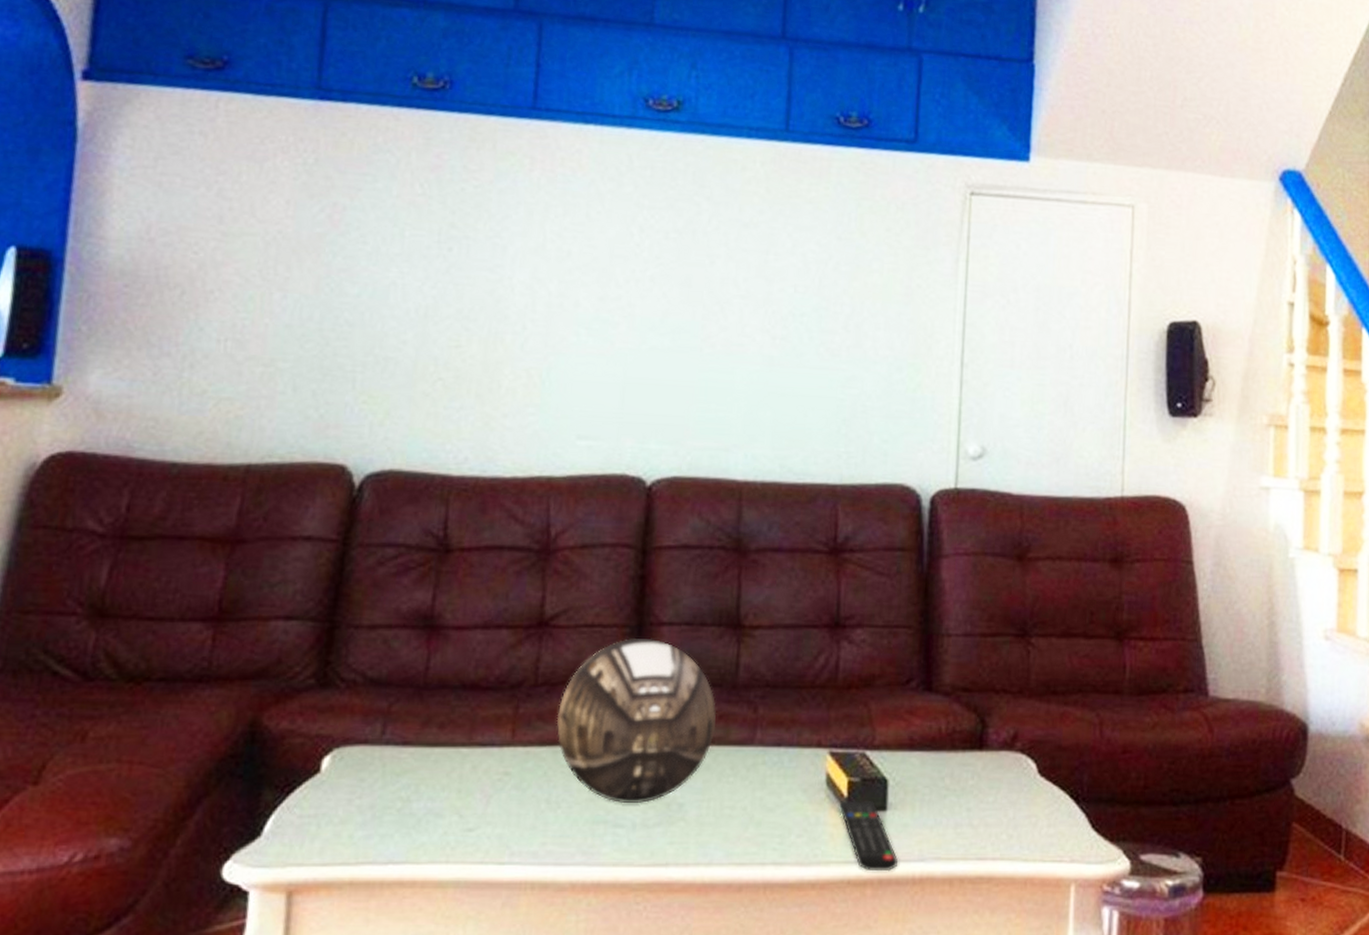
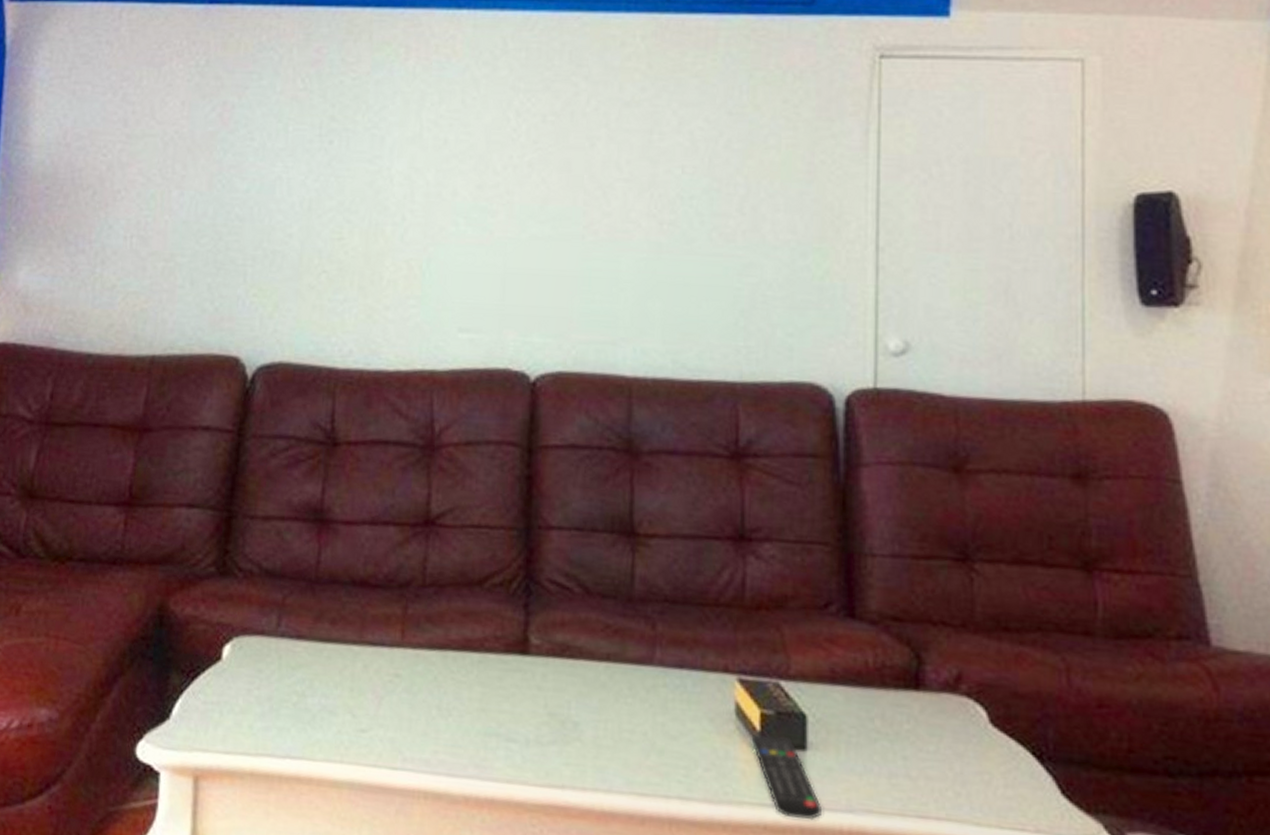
decorative bowl: present [556,638,717,804] -> none [445,541,612,719]

